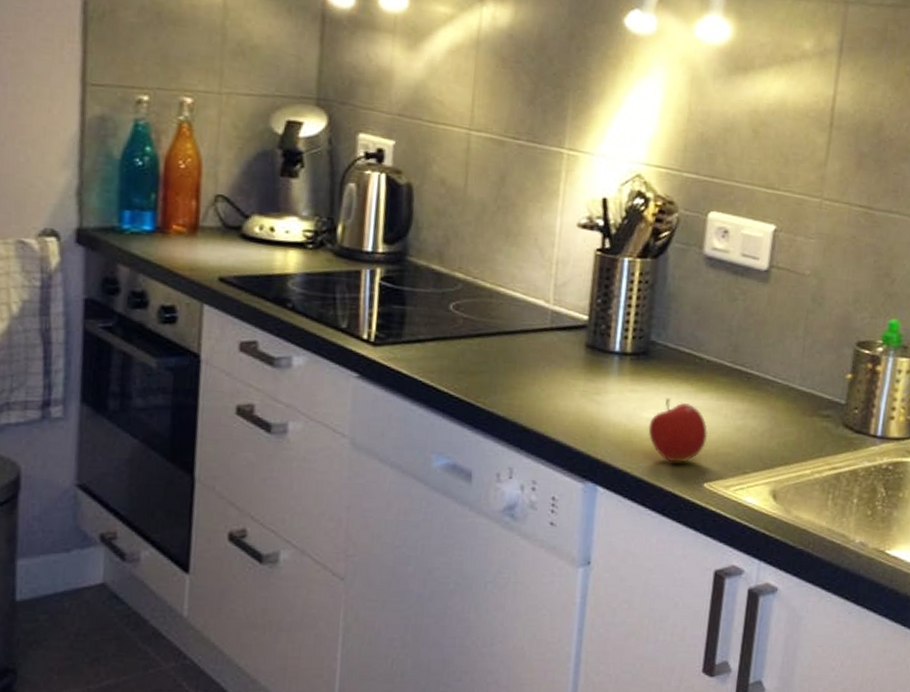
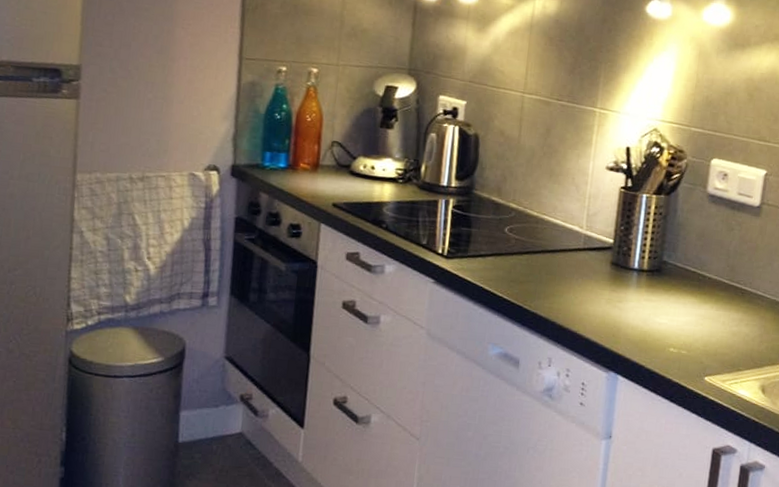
fruit: present [648,398,708,463] -> none [660,307,709,360]

